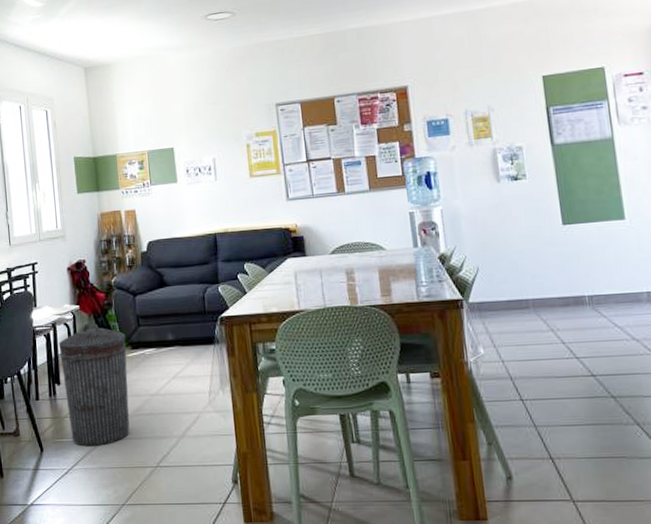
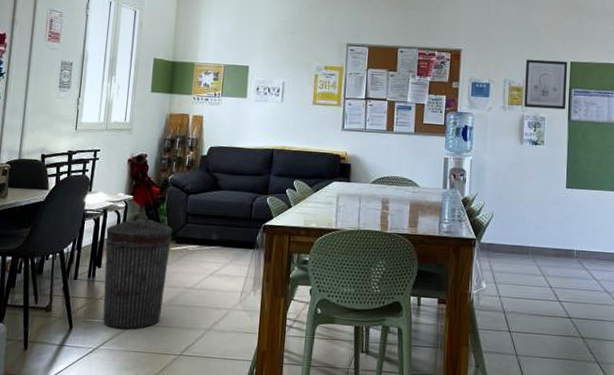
wall art: none [487,76,546,139] -> present [524,59,568,110]

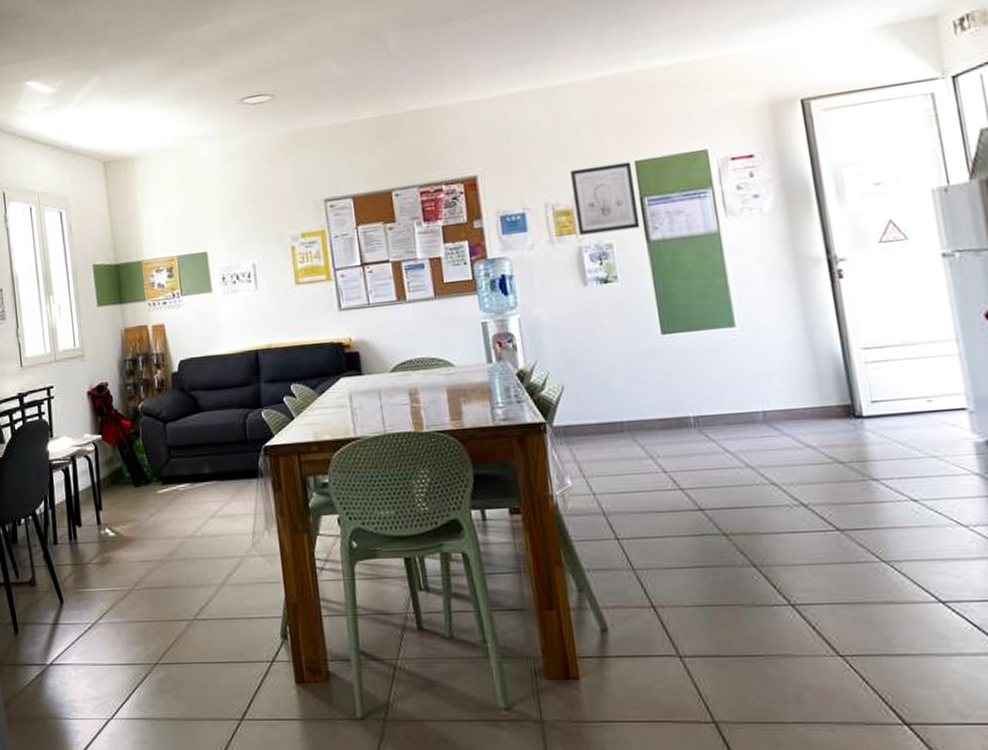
trash can: present [103,214,172,330] -> none [78,455,162,597]

